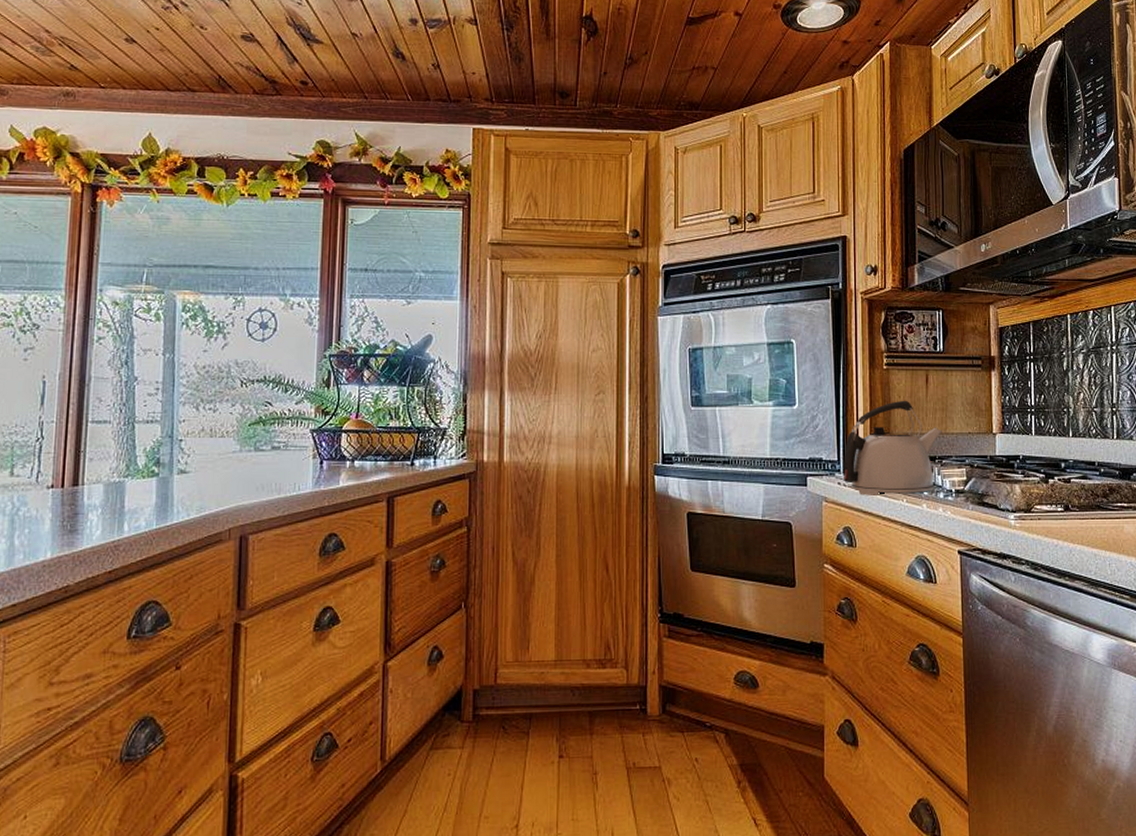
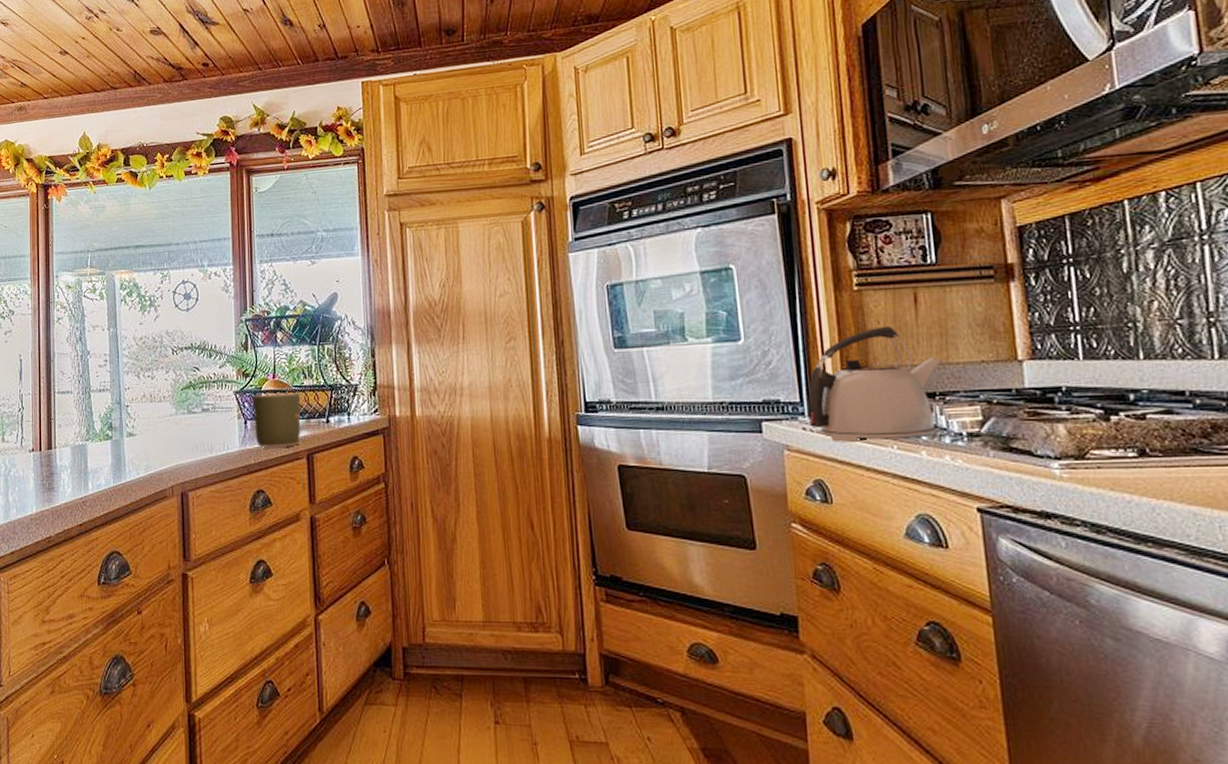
mug: none [331,434,384,490] -> present [253,392,301,448]

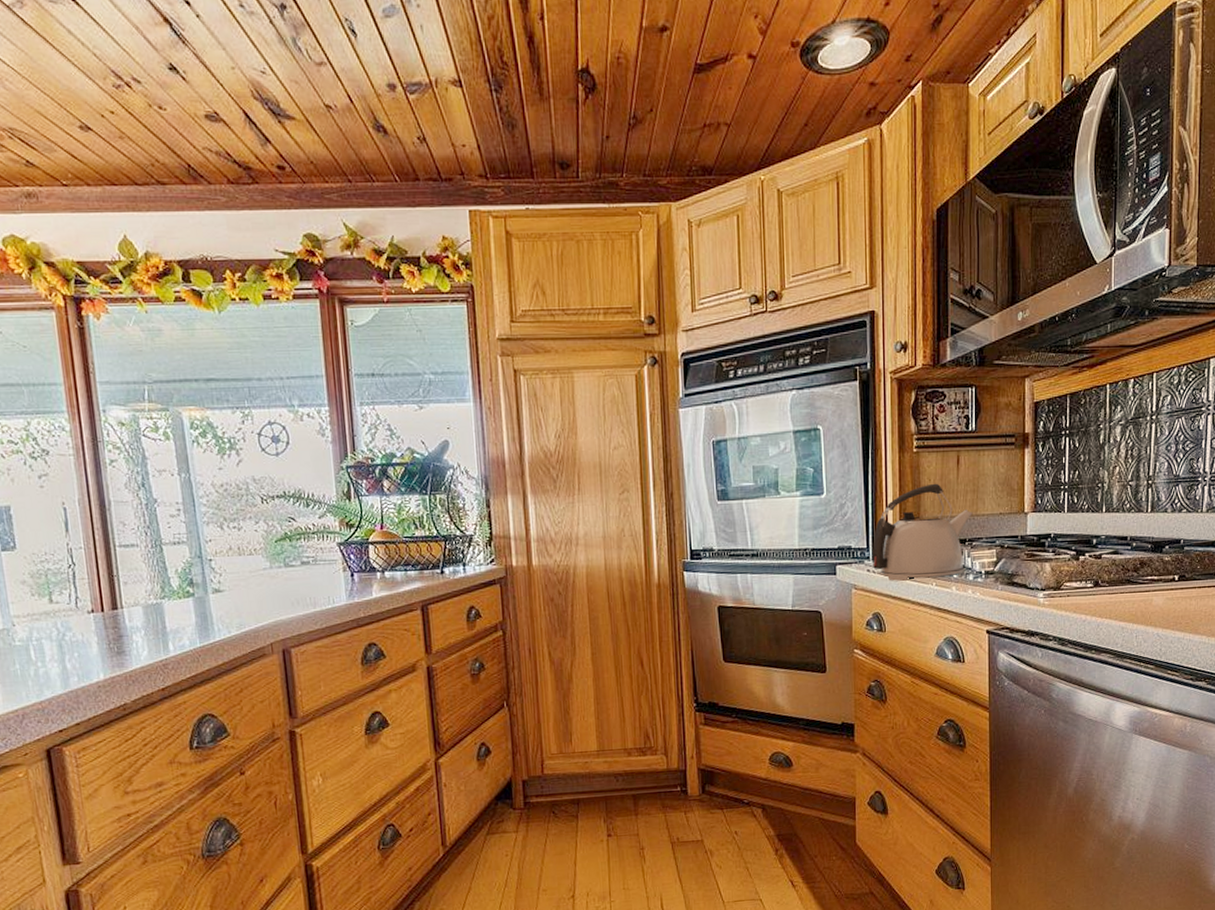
mug: present [253,392,301,448] -> none [360,543,414,601]

